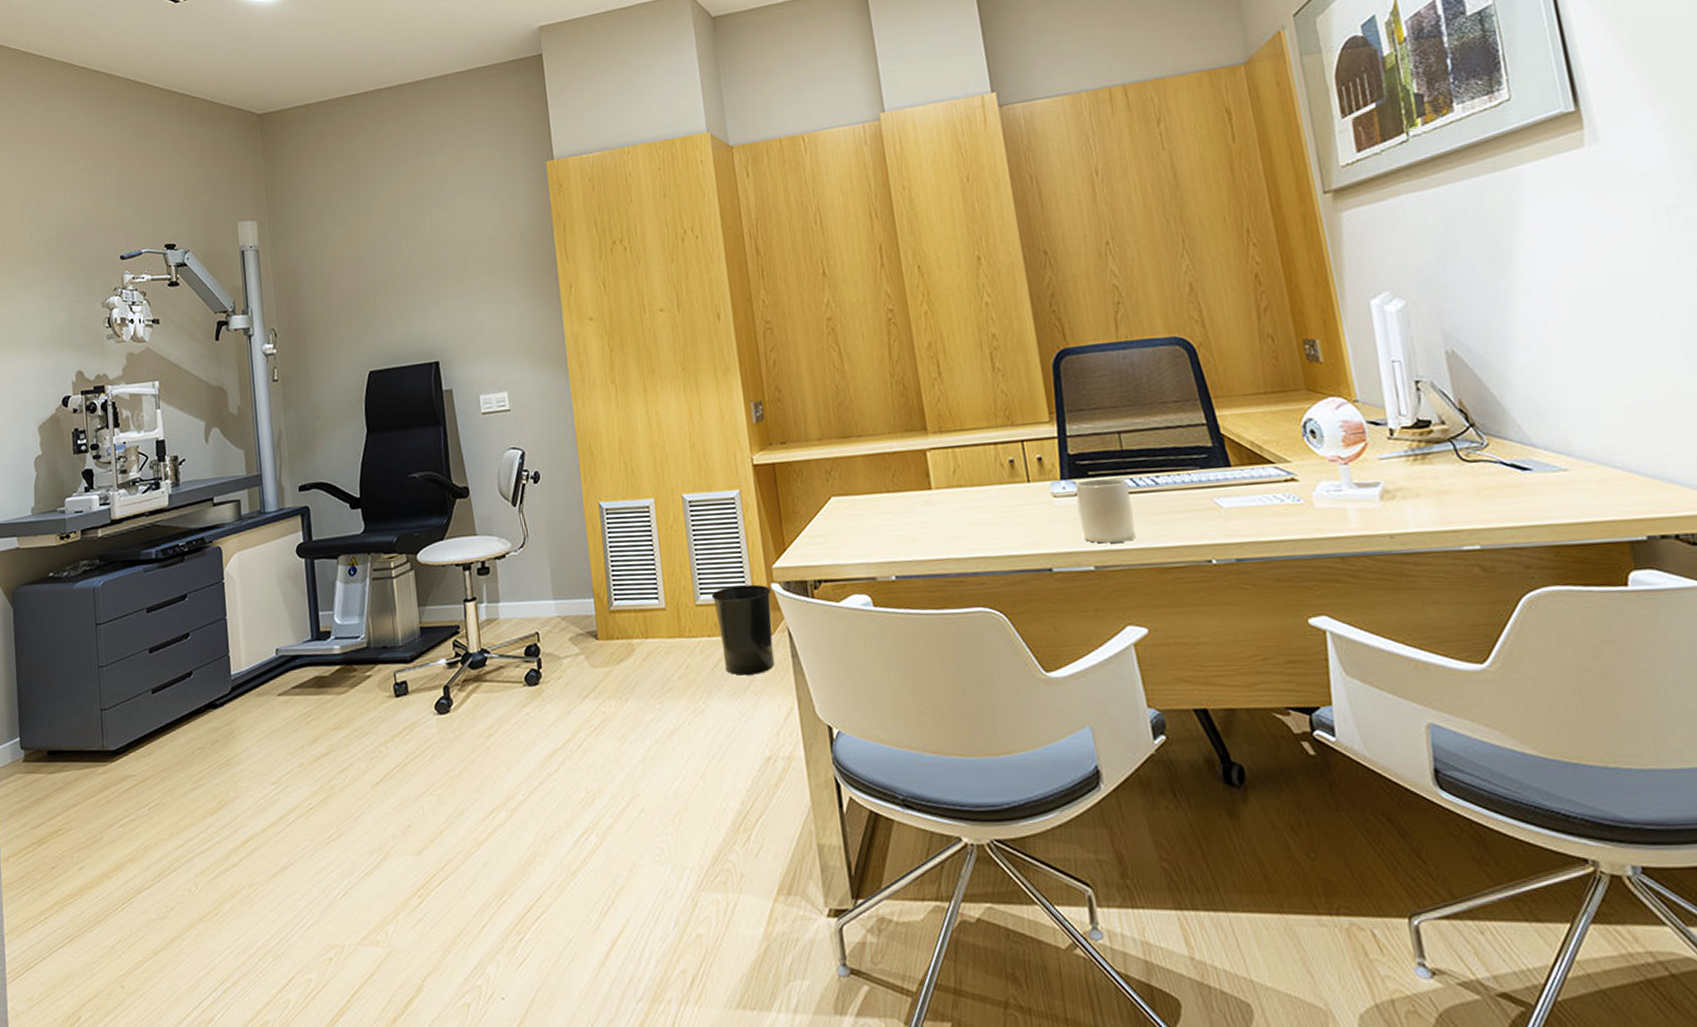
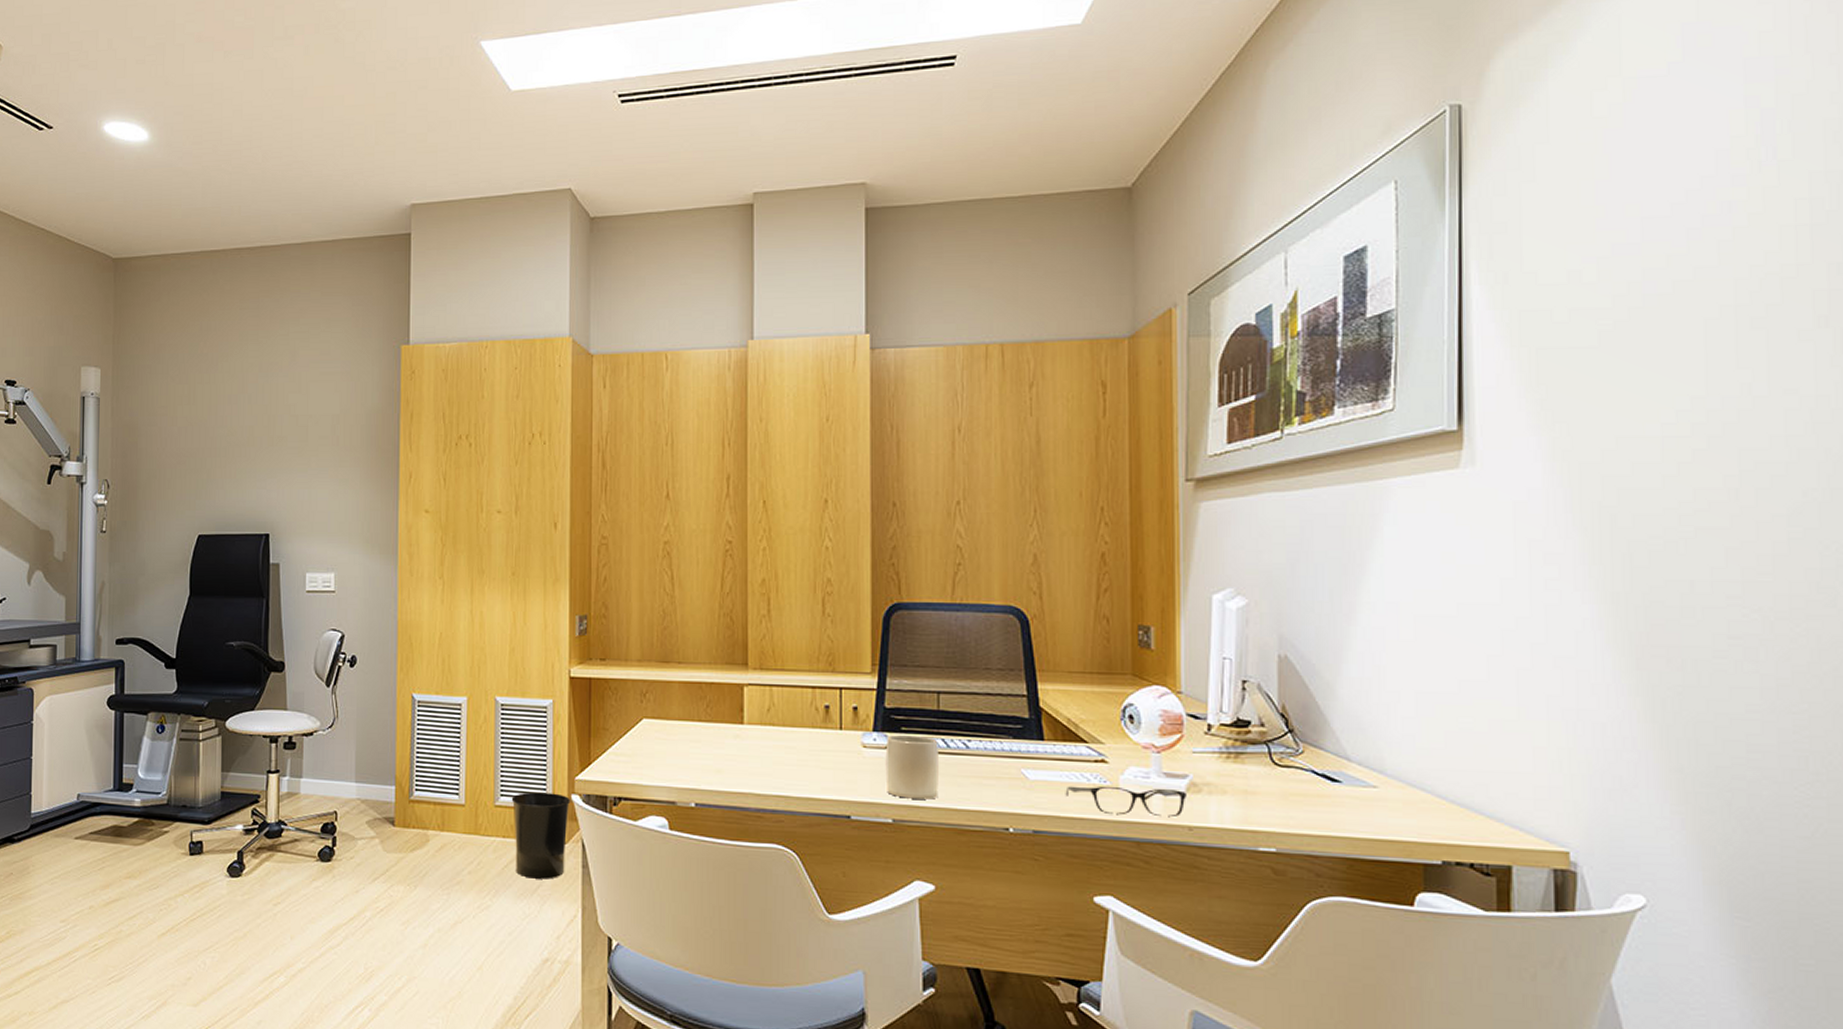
eyeglasses: none [1260,499,1382,533] -> present [1065,786,1186,818]

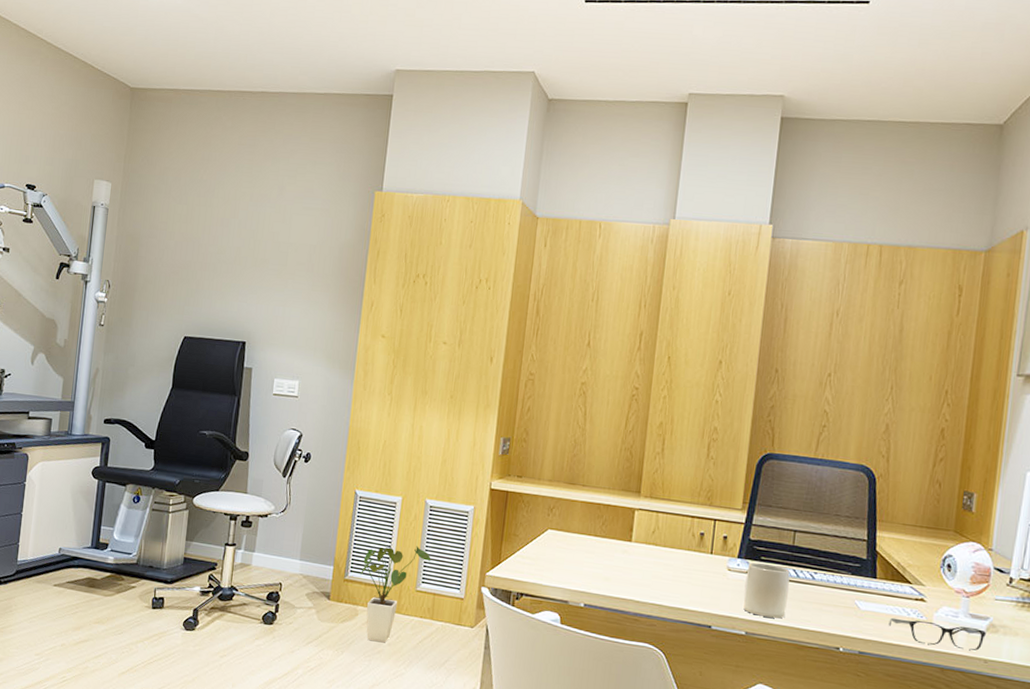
house plant: none [428,752,509,872] -> present [360,545,431,643]
waste bin: present [511,792,571,879] -> none [429,582,481,656]

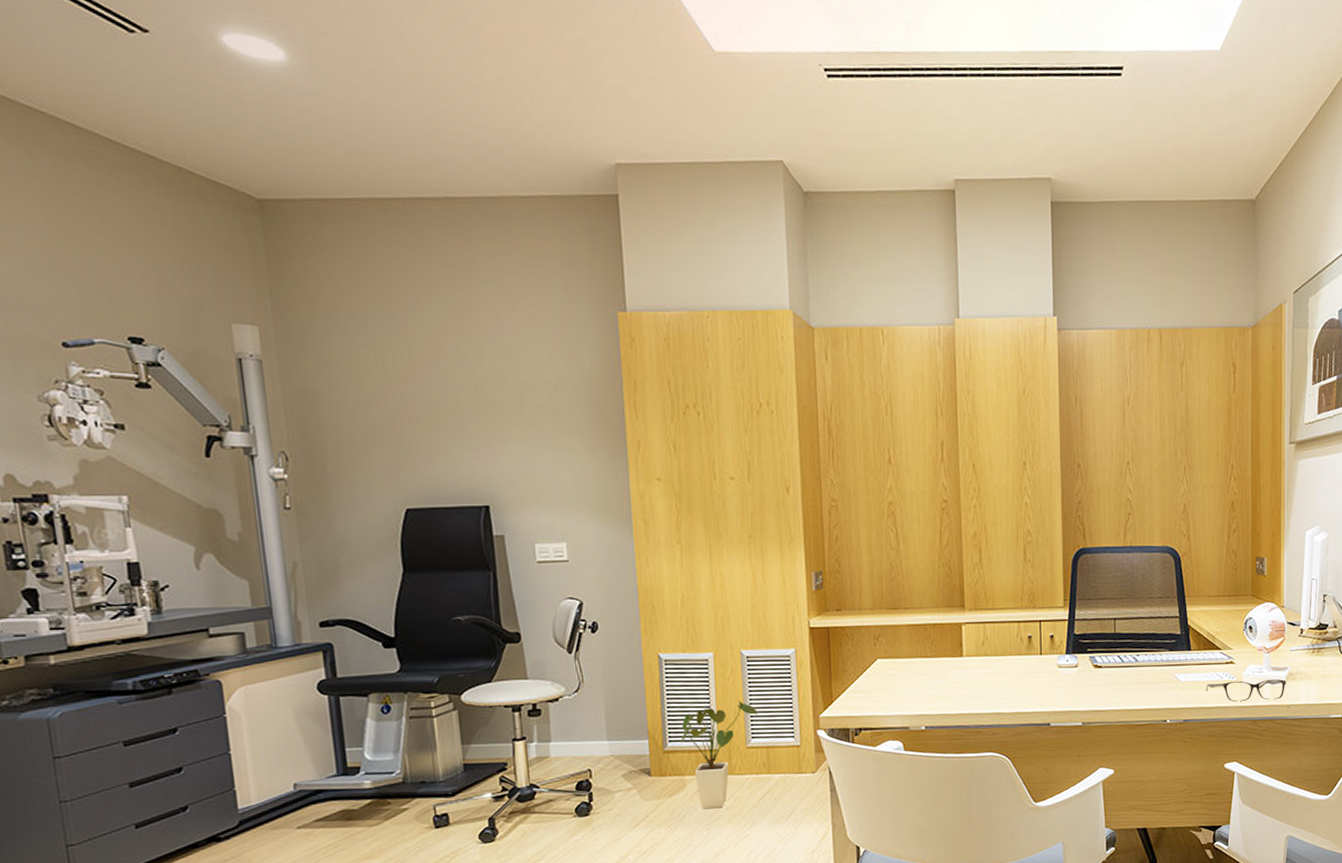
mug: present [743,562,790,619] -> none [1076,654,1117,705]

